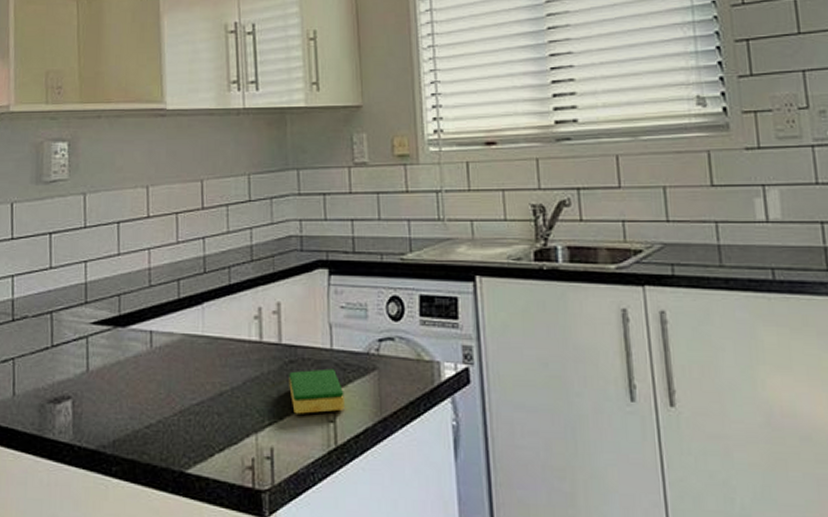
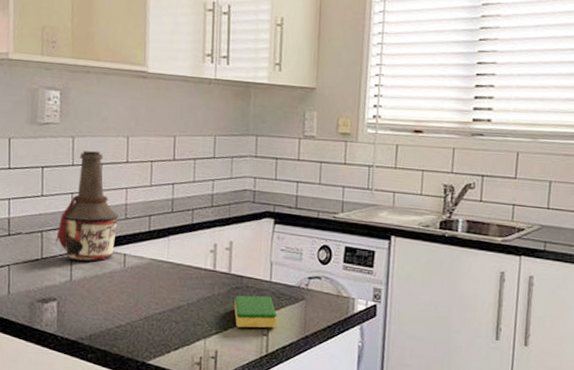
bottle: none [67,207,142,346] -> present [54,150,119,262]

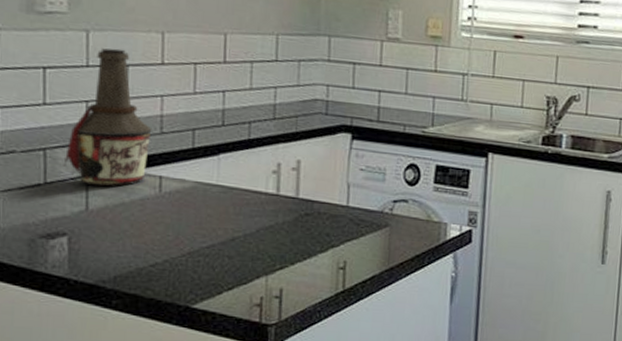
dish sponge: present [234,295,277,328] -> none [303,223,356,261]

